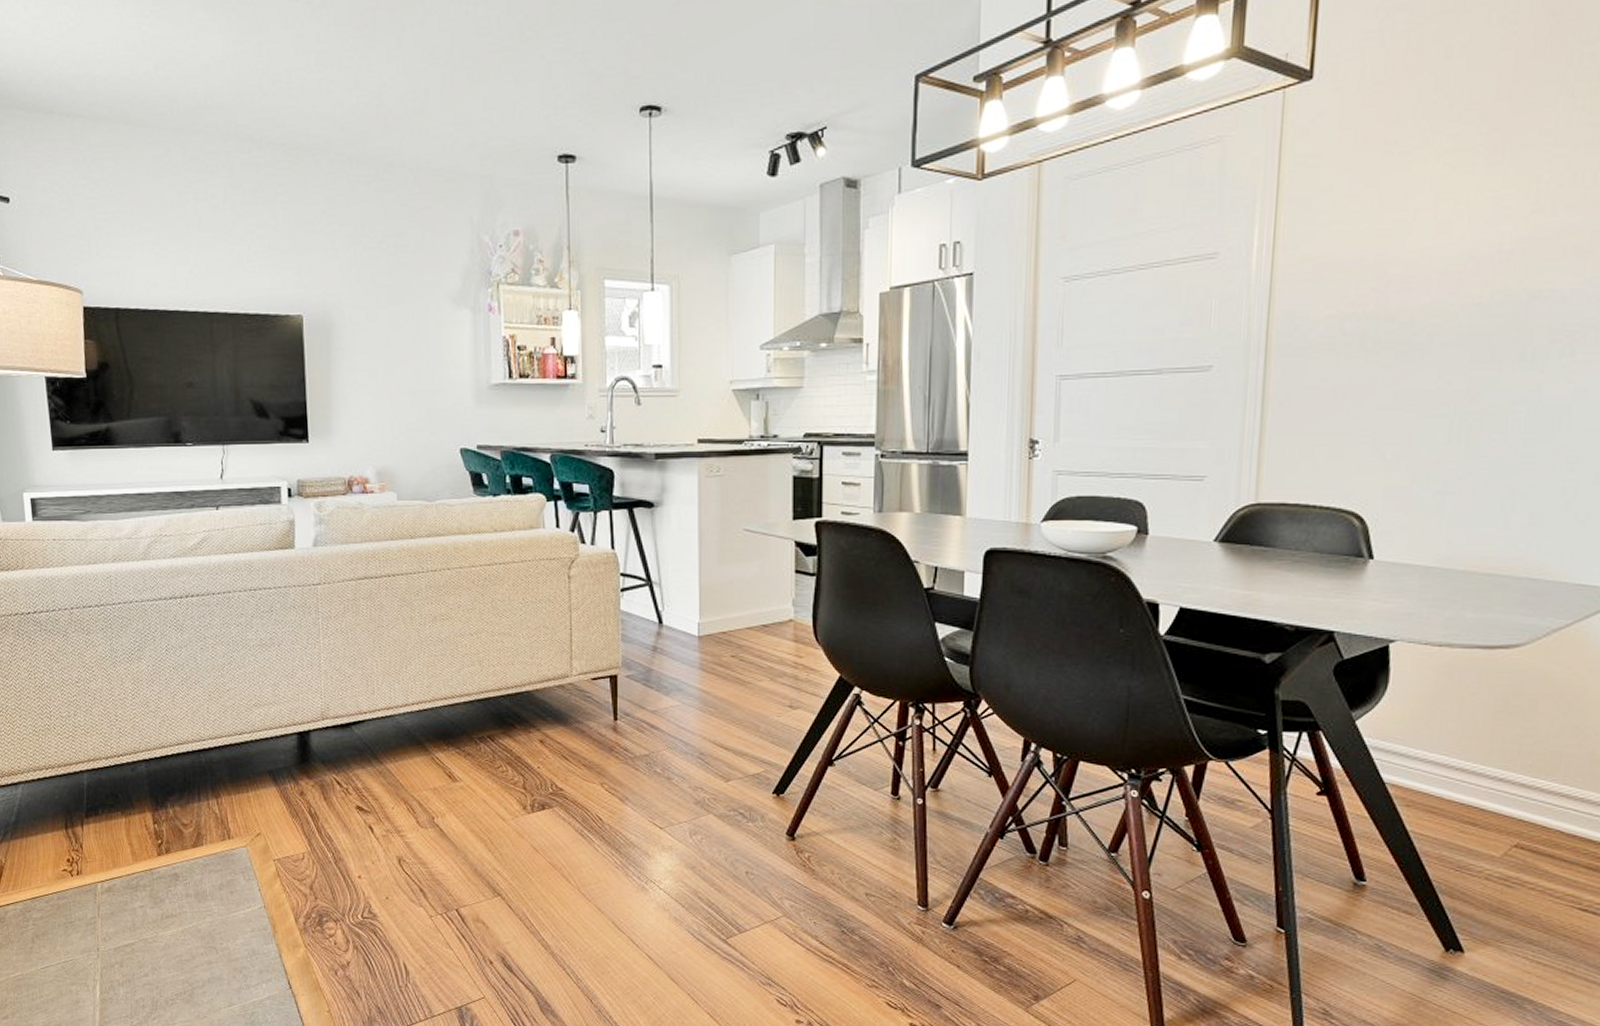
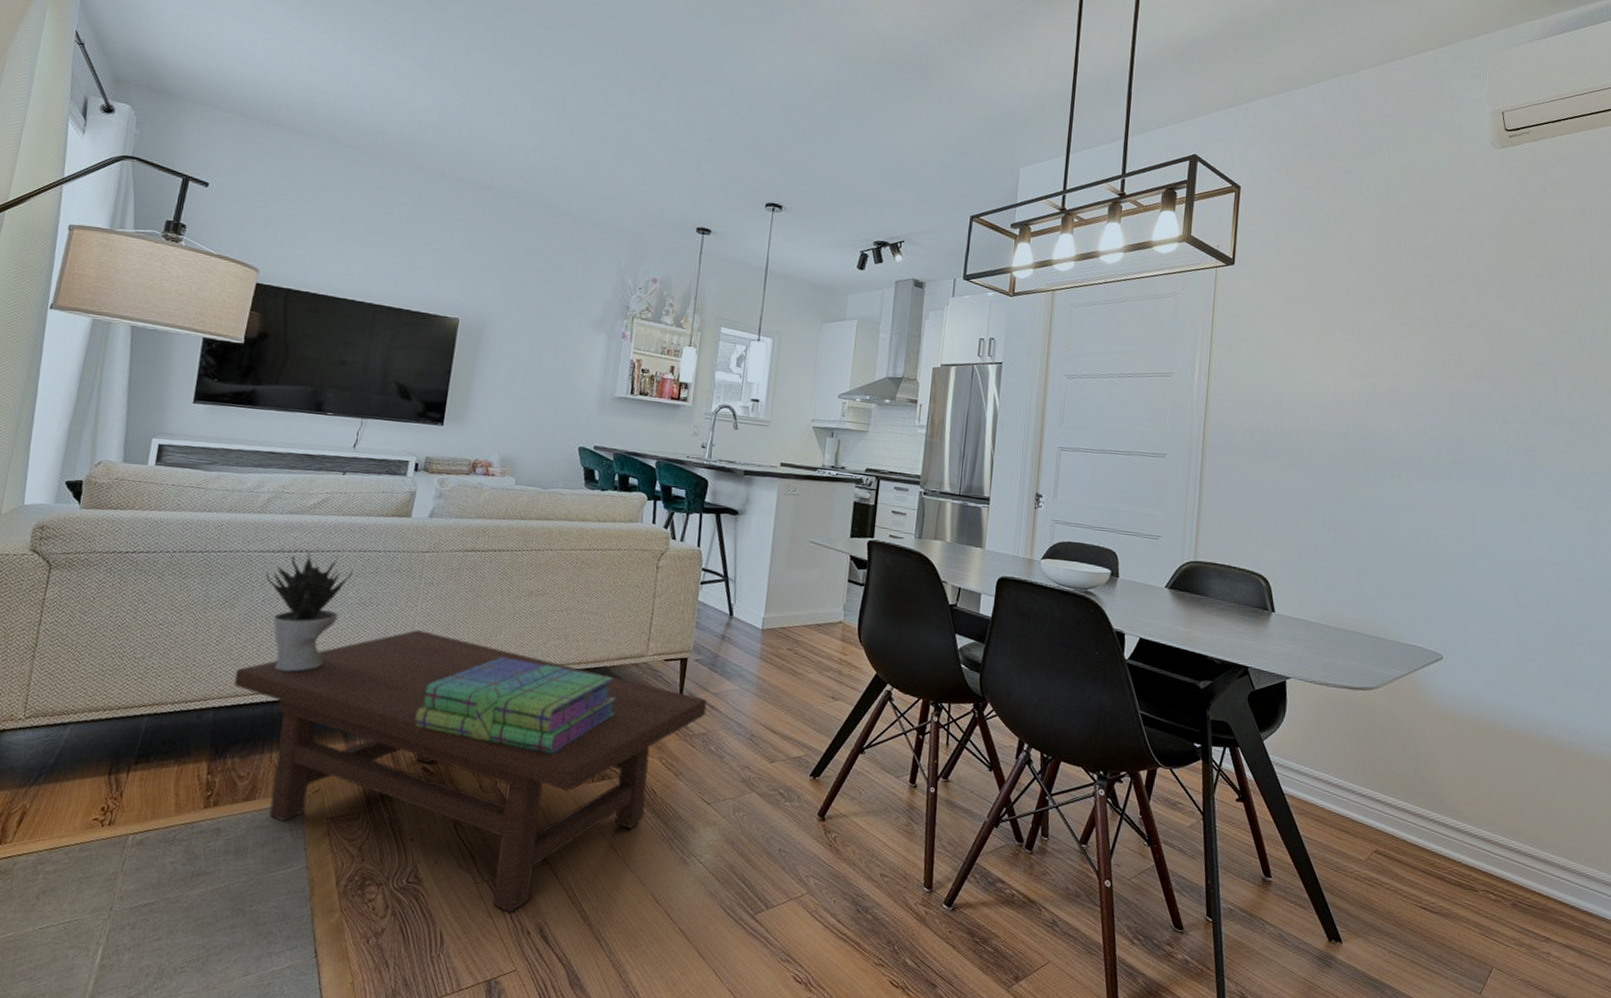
coffee table: none [157,668,646,944] -> present [233,630,707,913]
potted plant: none [163,595,248,719] -> present [266,551,353,672]
stack of books: none [339,689,545,786] -> present [414,657,616,755]

